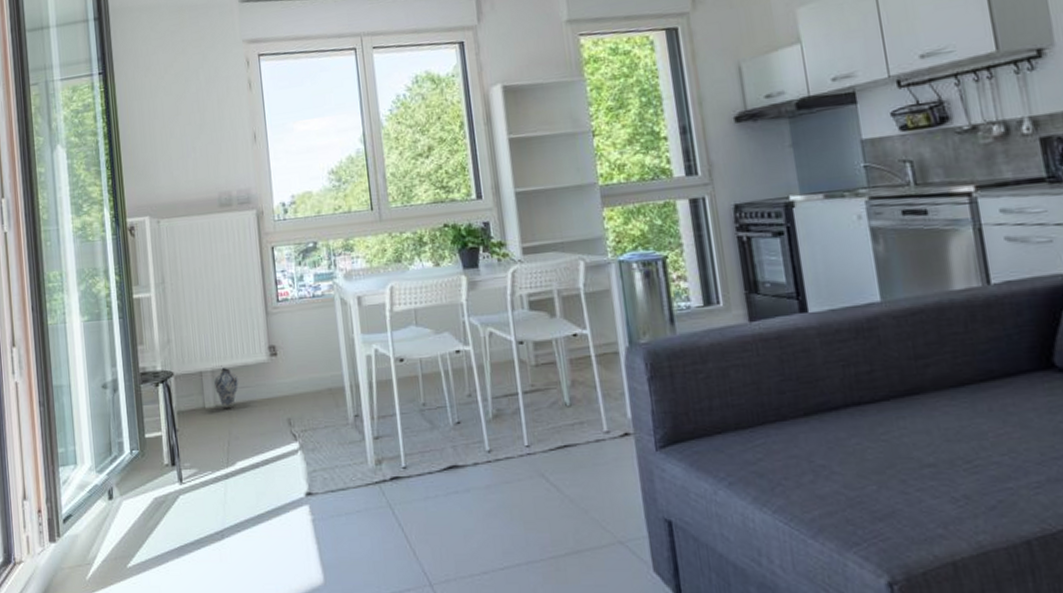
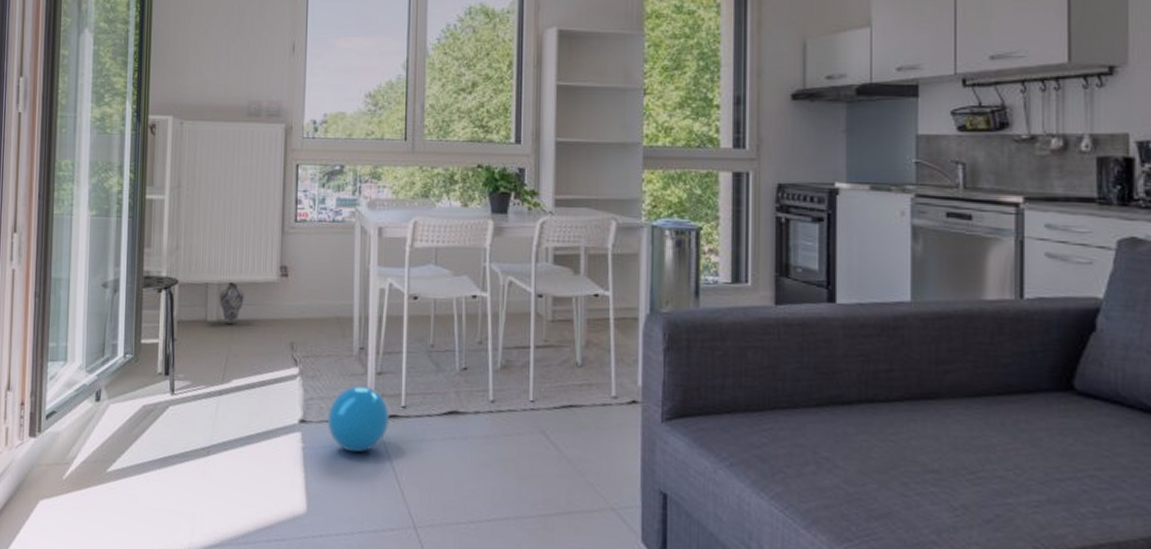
ball: none [332,452,393,519] -> present [327,385,390,453]

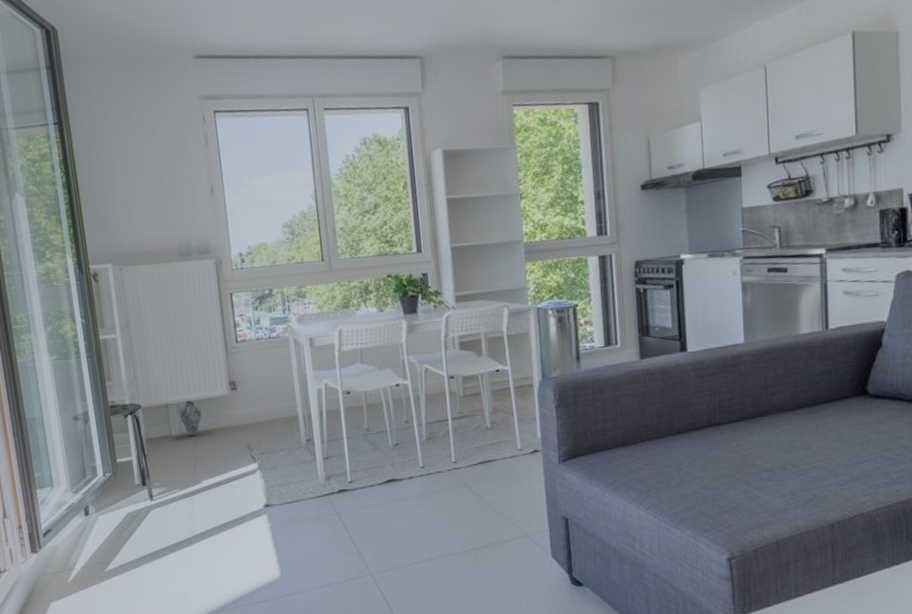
ball: present [327,385,390,453] -> none [287,470,340,524]

